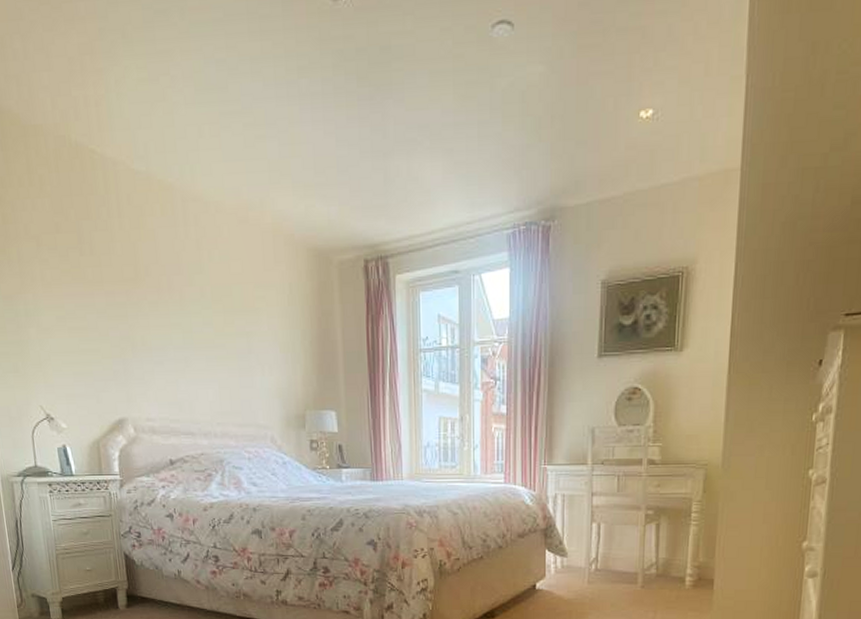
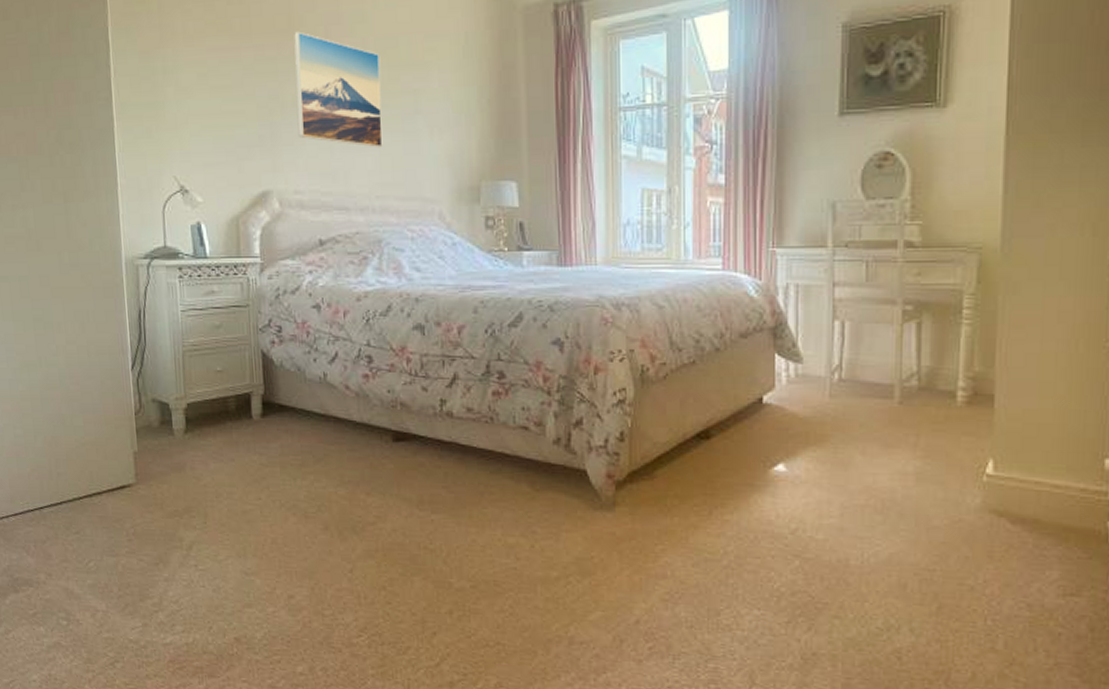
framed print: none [140,280,222,382] -> present [294,31,383,148]

